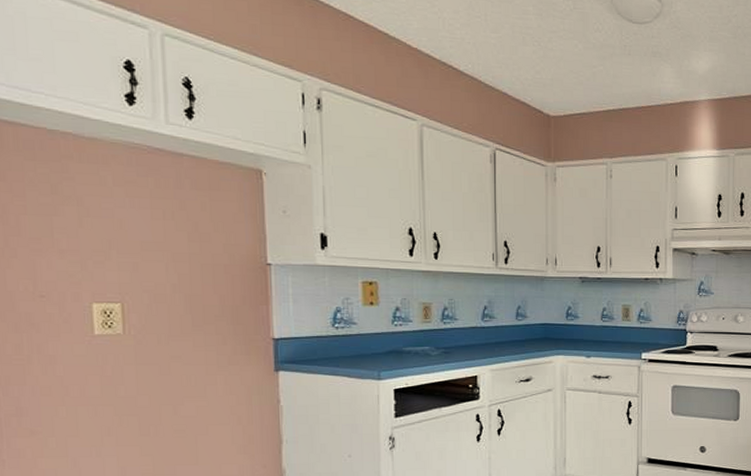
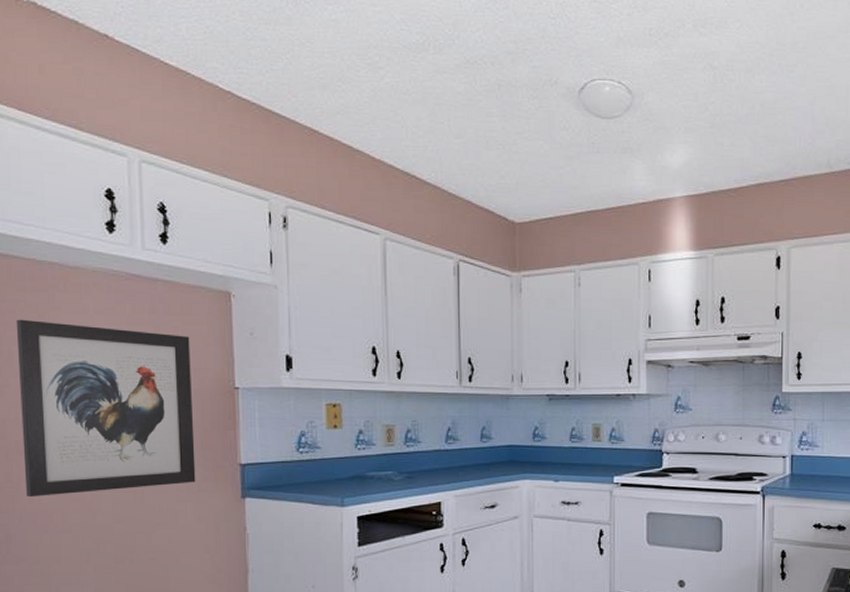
wall art: none [24,188,226,370] -> present [16,319,196,498]

